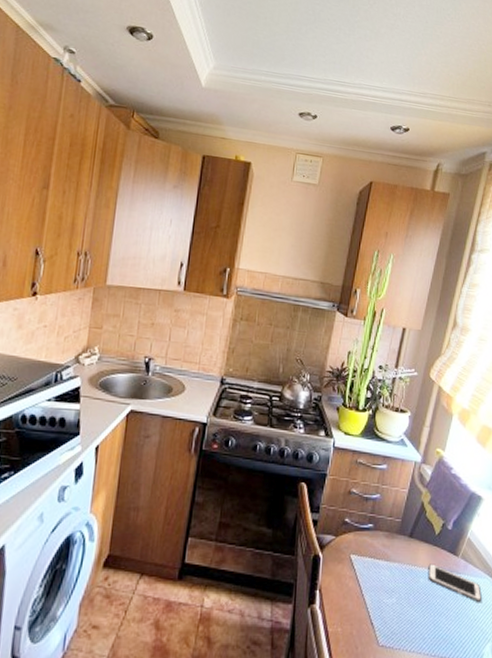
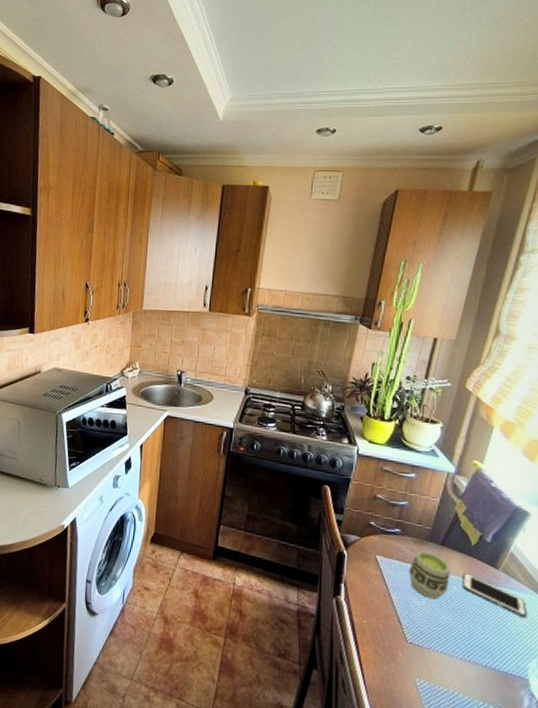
cup: none [381,544,418,596] -> present [409,550,451,600]

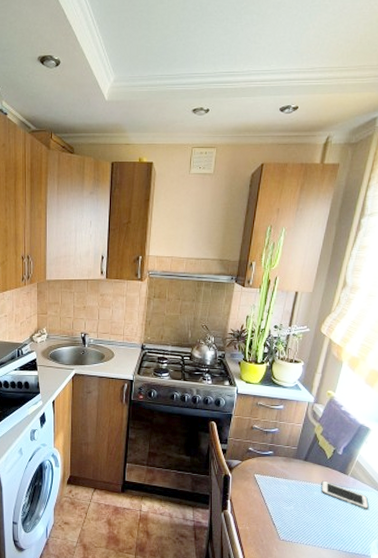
cup: present [409,550,451,600] -> none [280,466,312,504]

